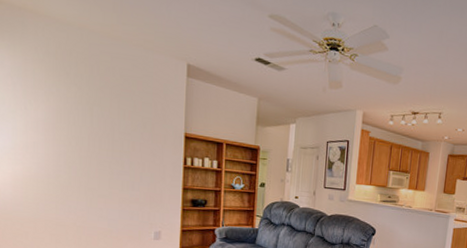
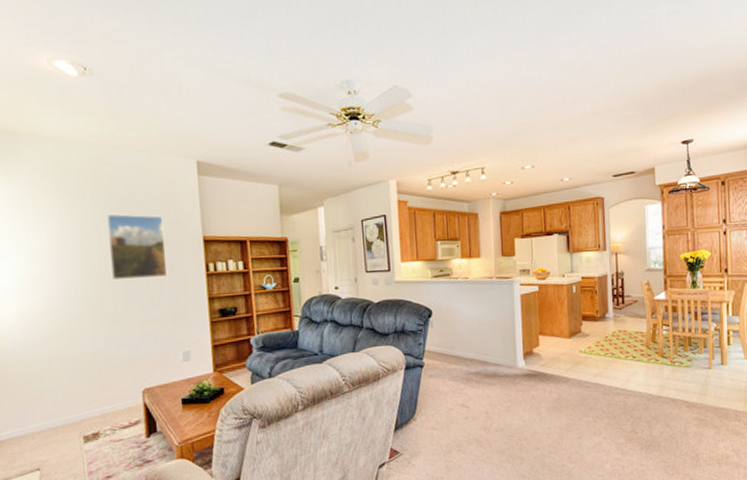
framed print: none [98,98,151,163] -> present [106,213,168,280]

